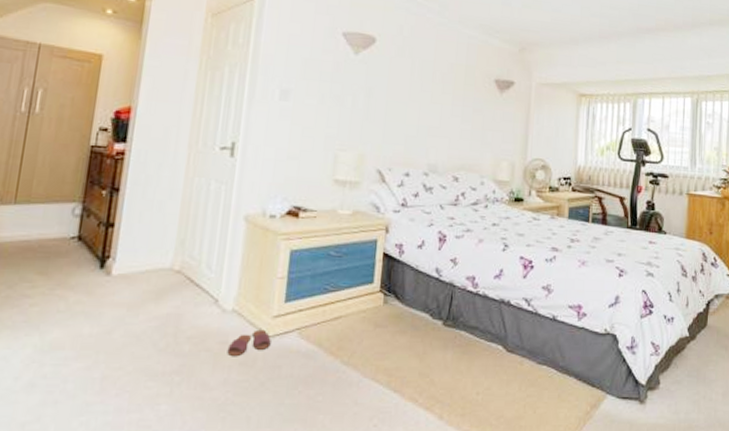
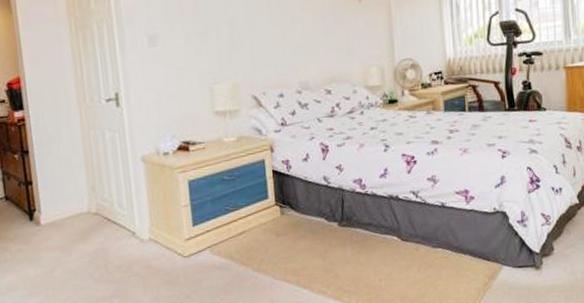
slippers: present [227,329,271,356] -> none [152,251,188,277]

